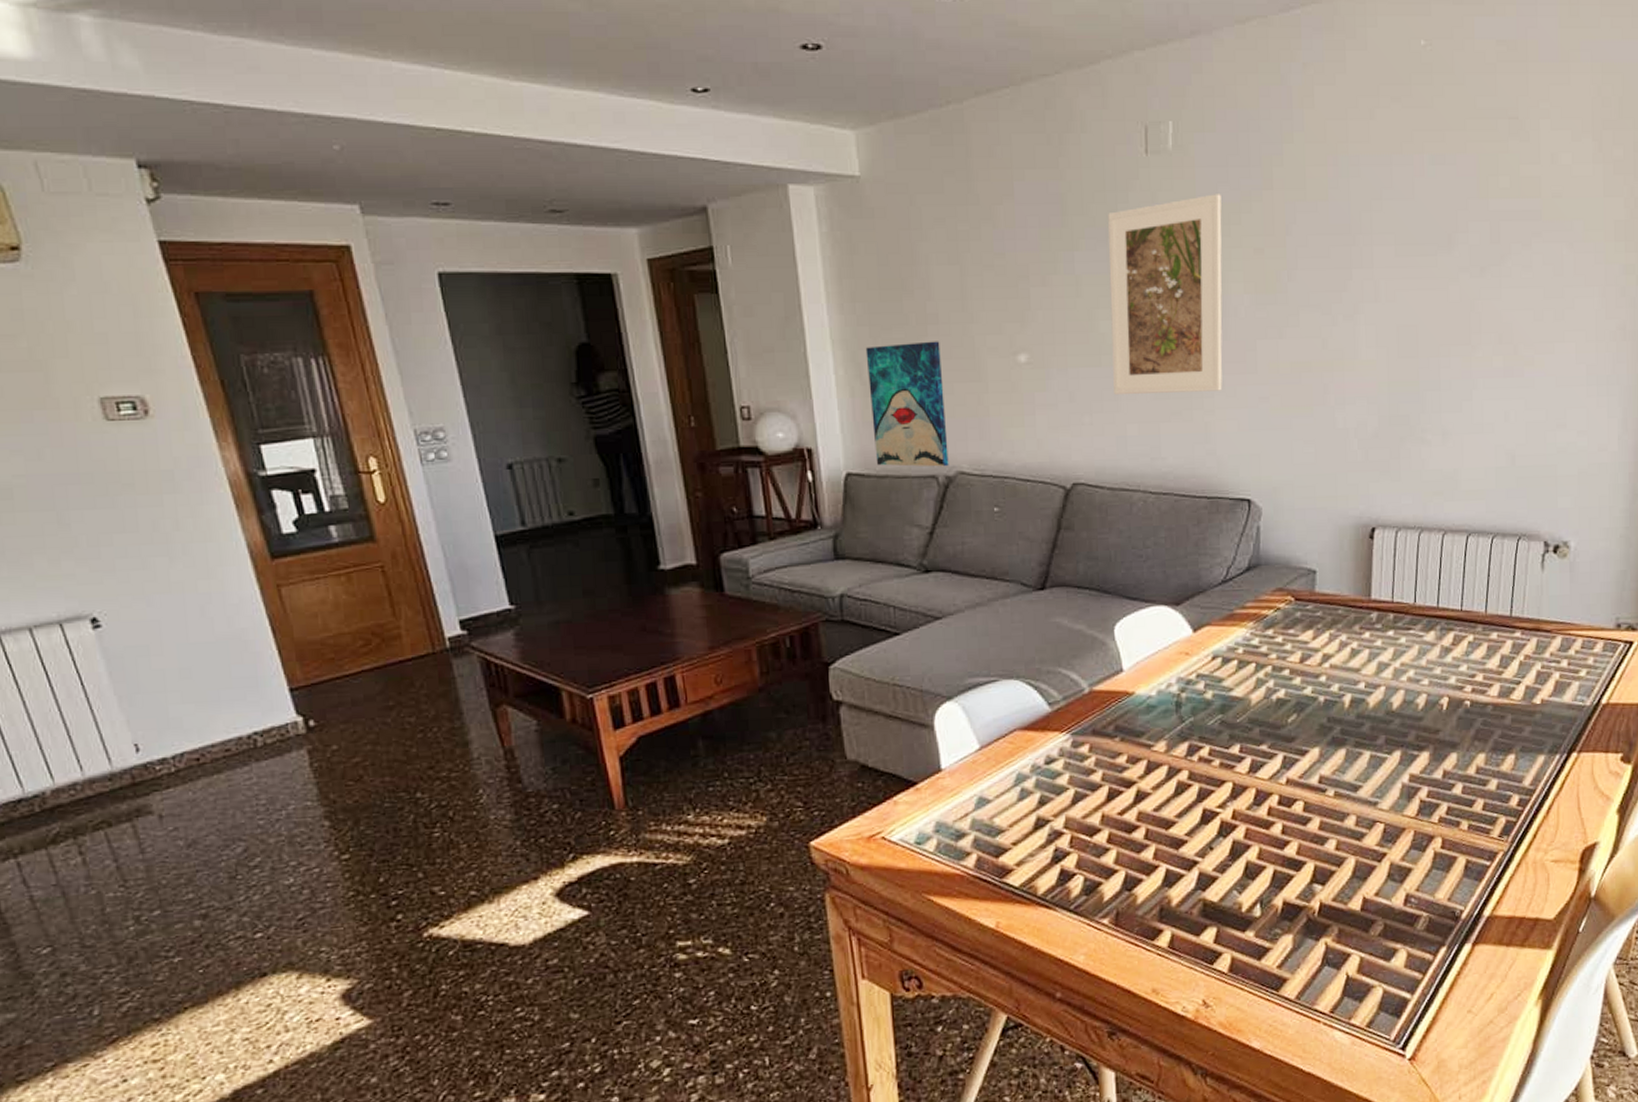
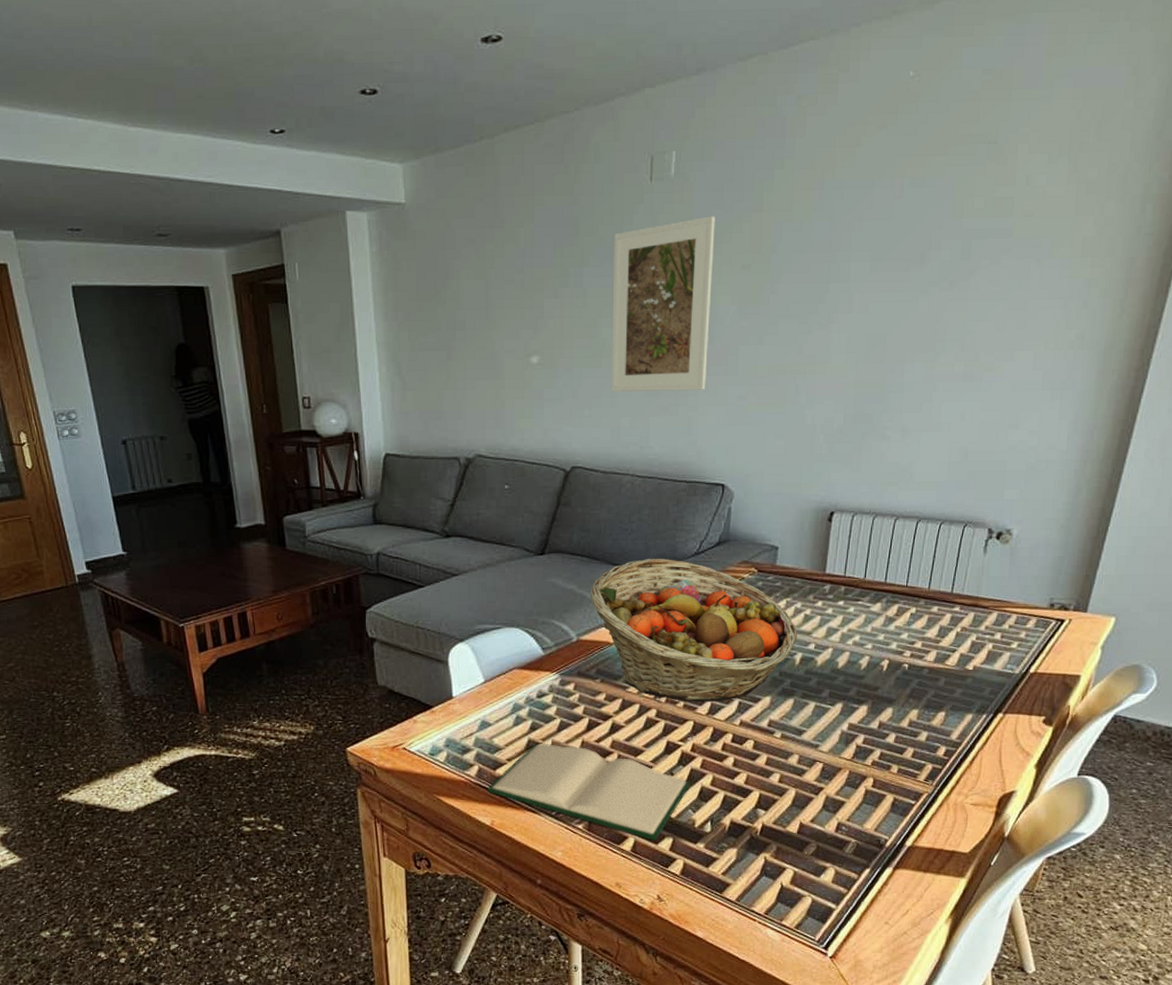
wall art: present [865,341,949,467] -> none [404,344,469,450]
hardback book: none [989,820,1233,932] -> present [487,743,690,840]
fruit basket: none [1102,588,1344,759] -> present [590,558,797,702]

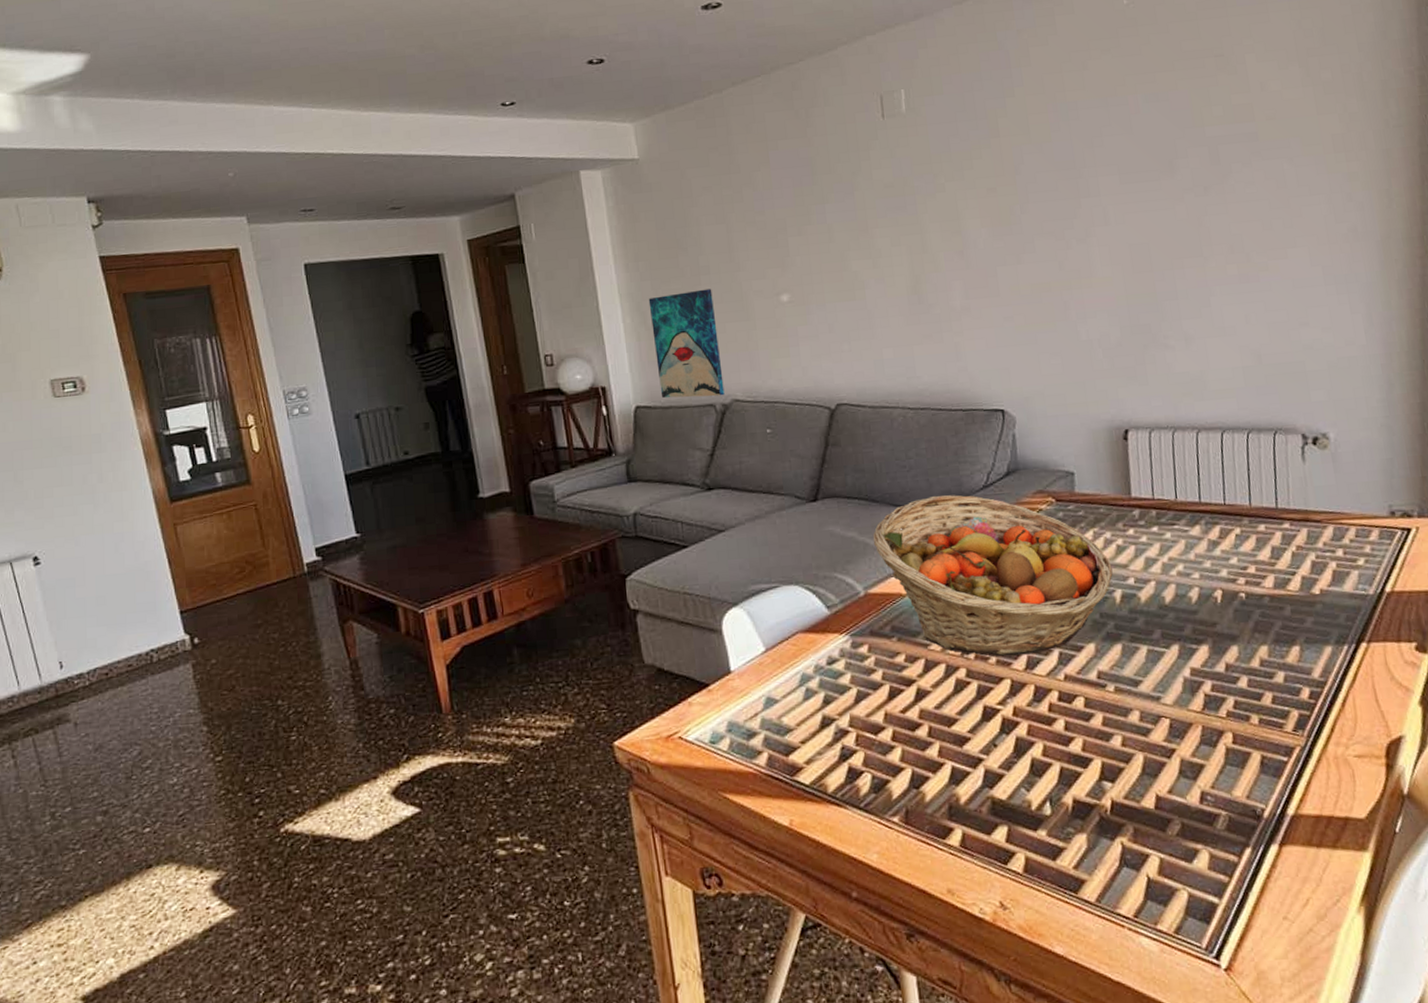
wall art: none [404,344,469,450] -> present [648,288,725,399]
hardback book: present [487,743,690,840] -> none [781,718,1018,831]
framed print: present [611,216,715,393] -> none [853,145,969,325]

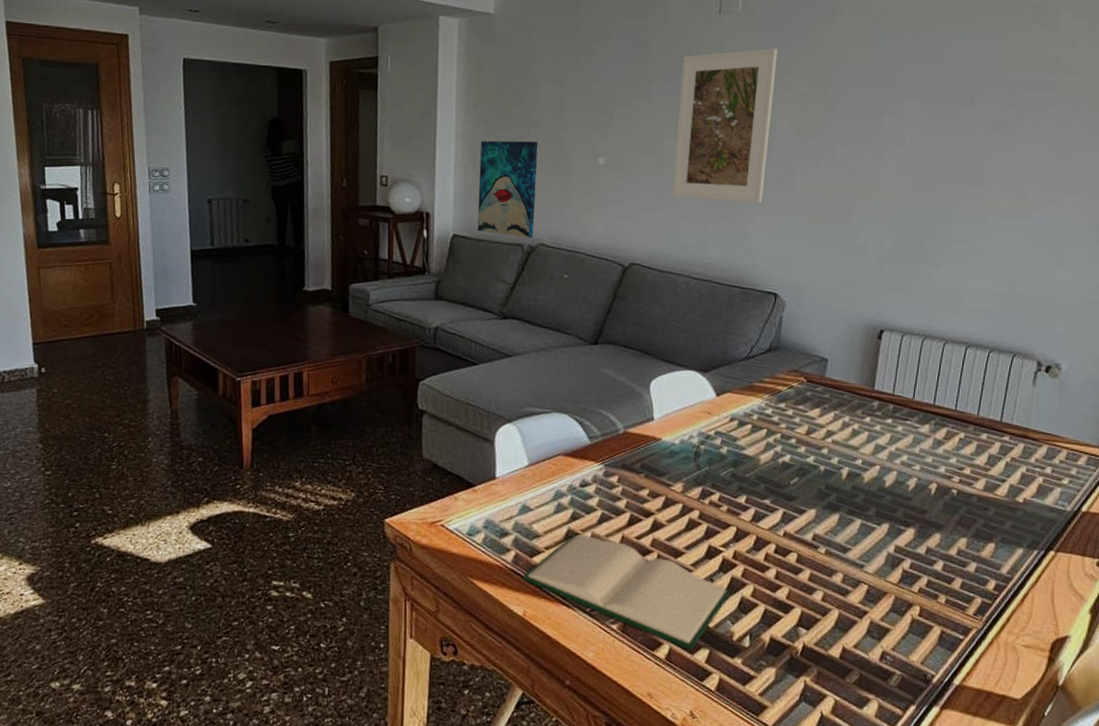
hardback book: none [781,718,1018,831] -> present [522,534,730,650]
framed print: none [853,145,969,325] -> present [672,48,778,203]
fruit basket: present [872,494,1113,657] -> none [639,358,845,509]

